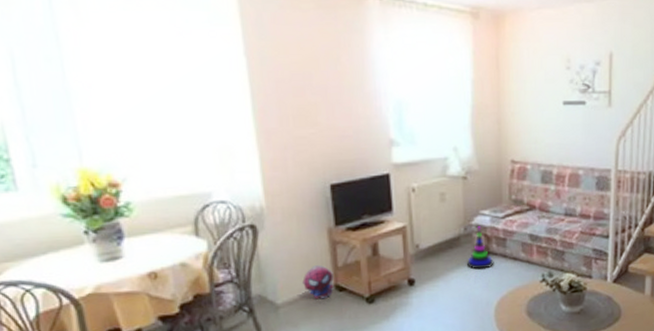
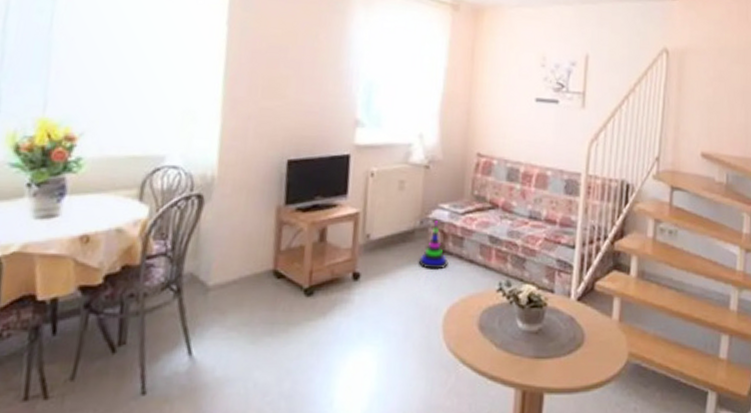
plush toy: present [302,264,334,300] -> none [240,245,274,286]

